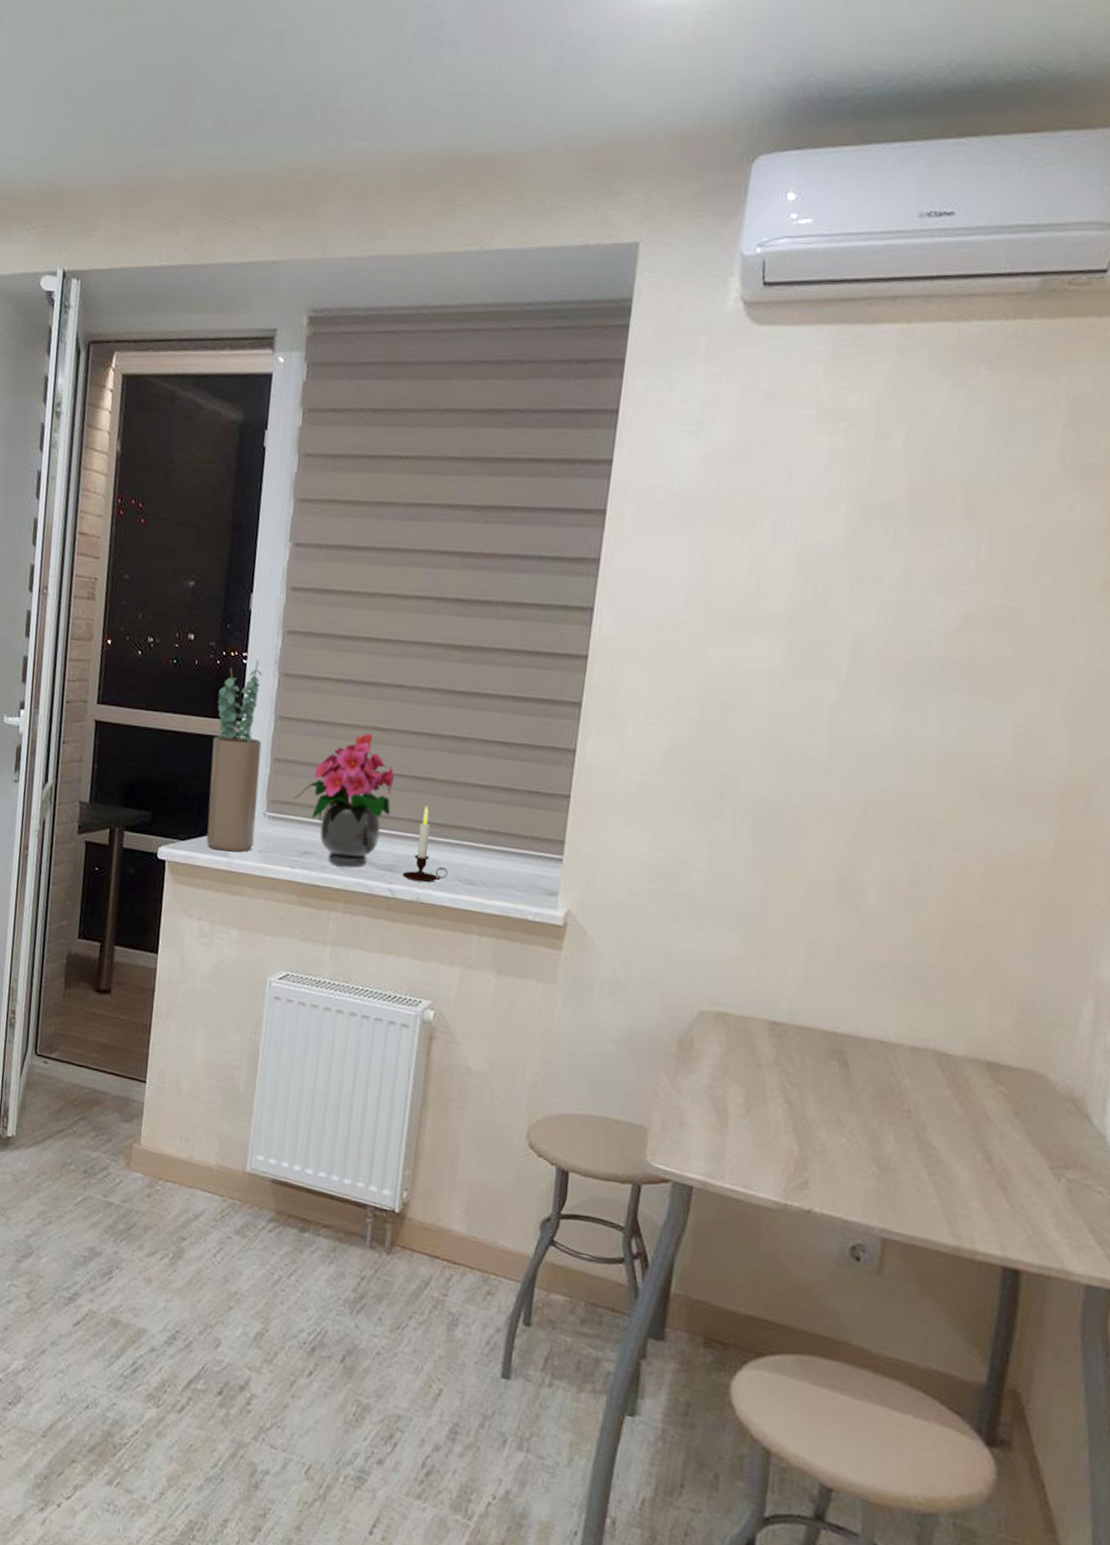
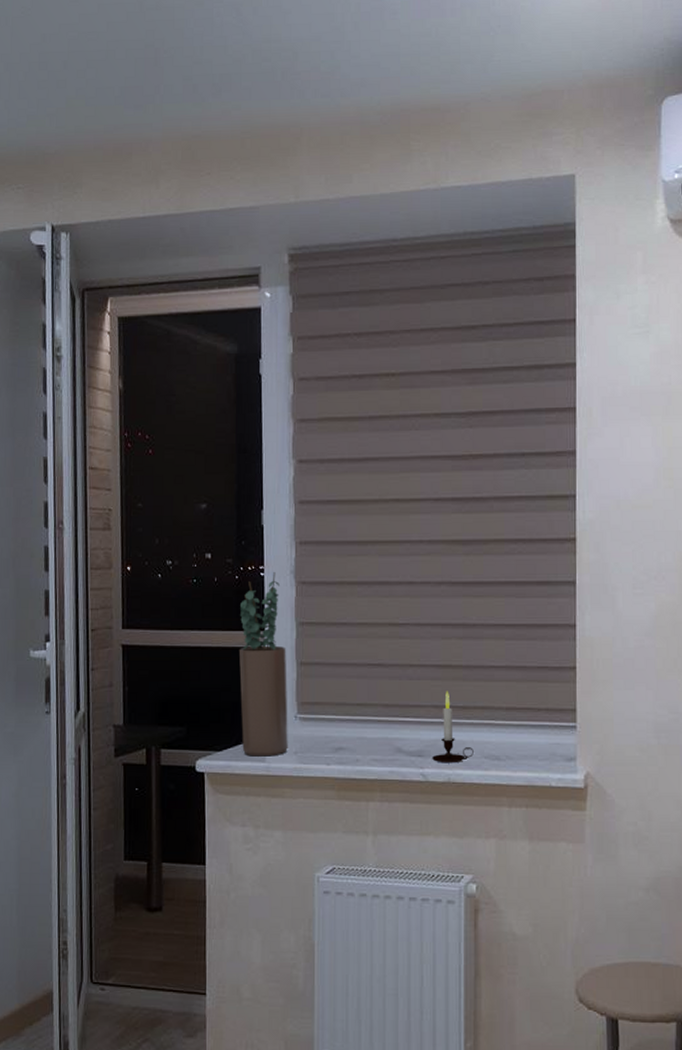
potted flower: present [293,733,395,869] -> none [321,629,415,758]

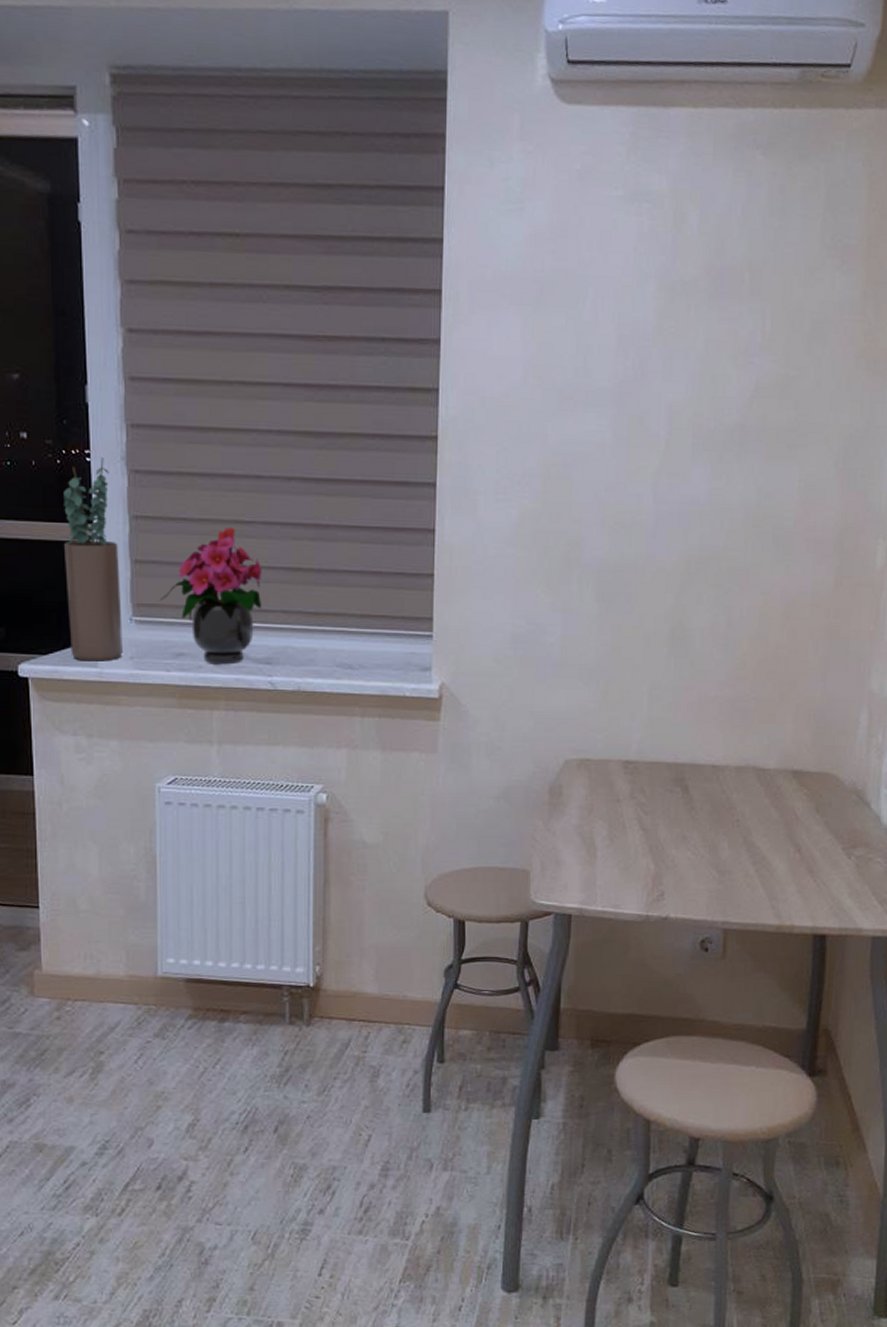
potted flower: none [321,629,415,758] -> present [159,526,263,665]
candle: present [432,691,474,763] -> none [281,595,325,672]

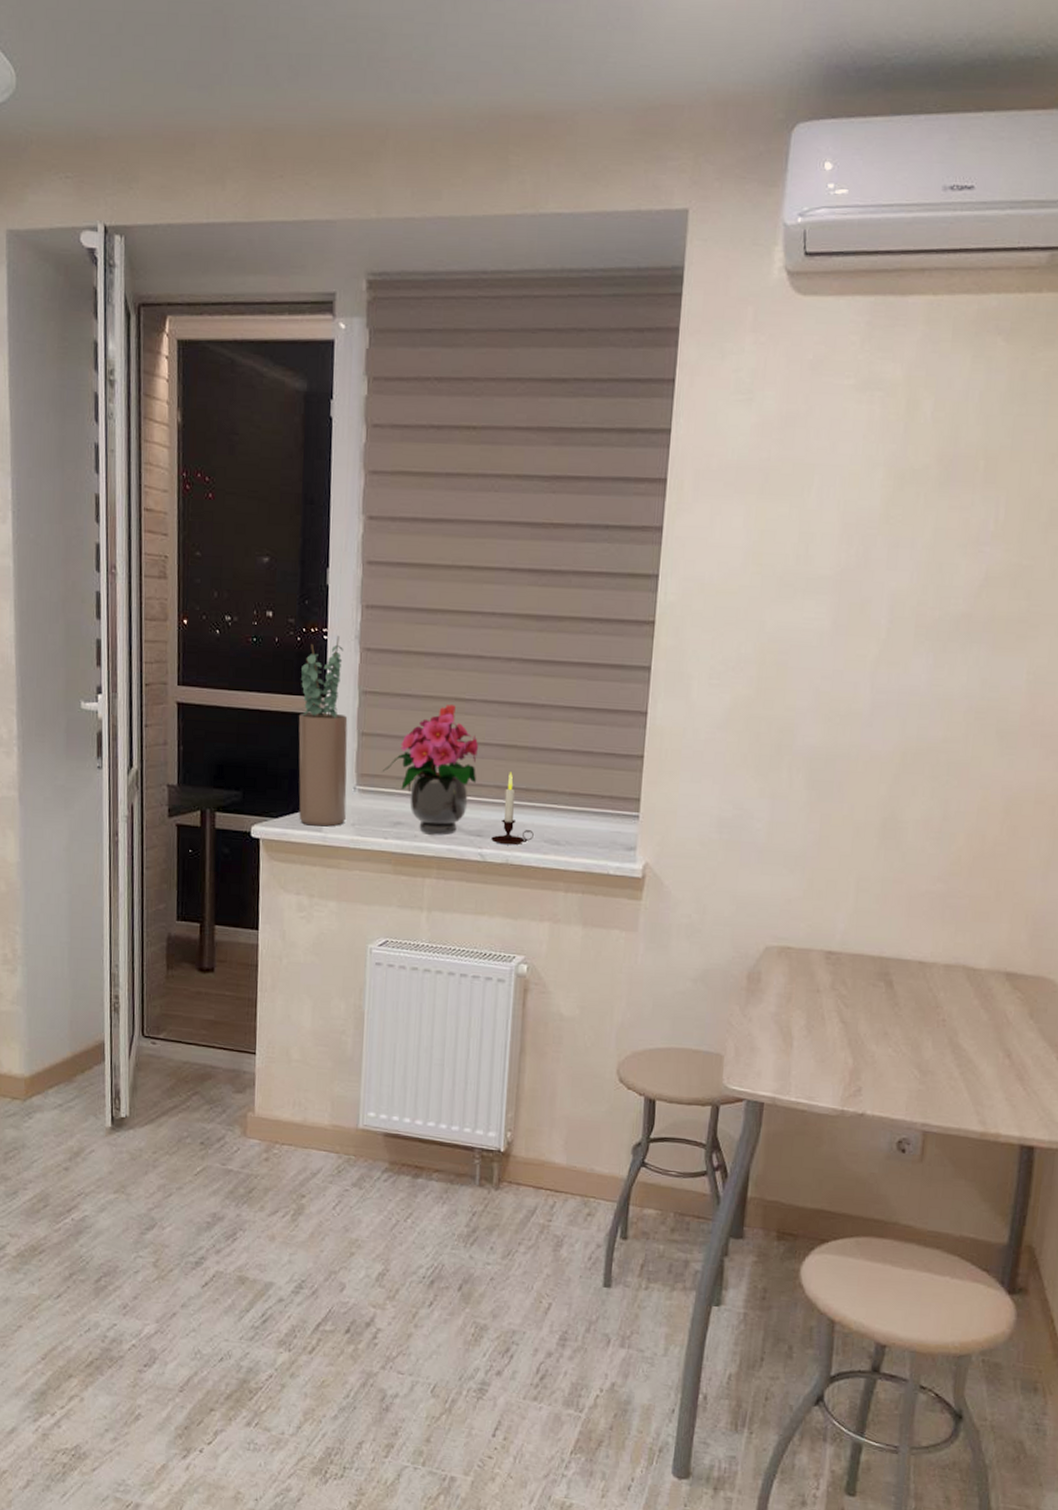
candle: none [281,595,325,672] -> present [491,772,534,846]

